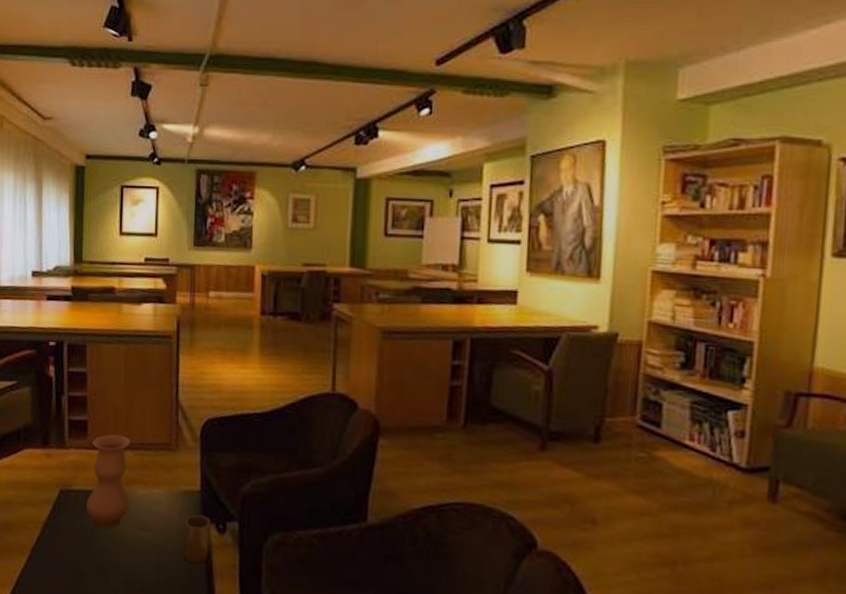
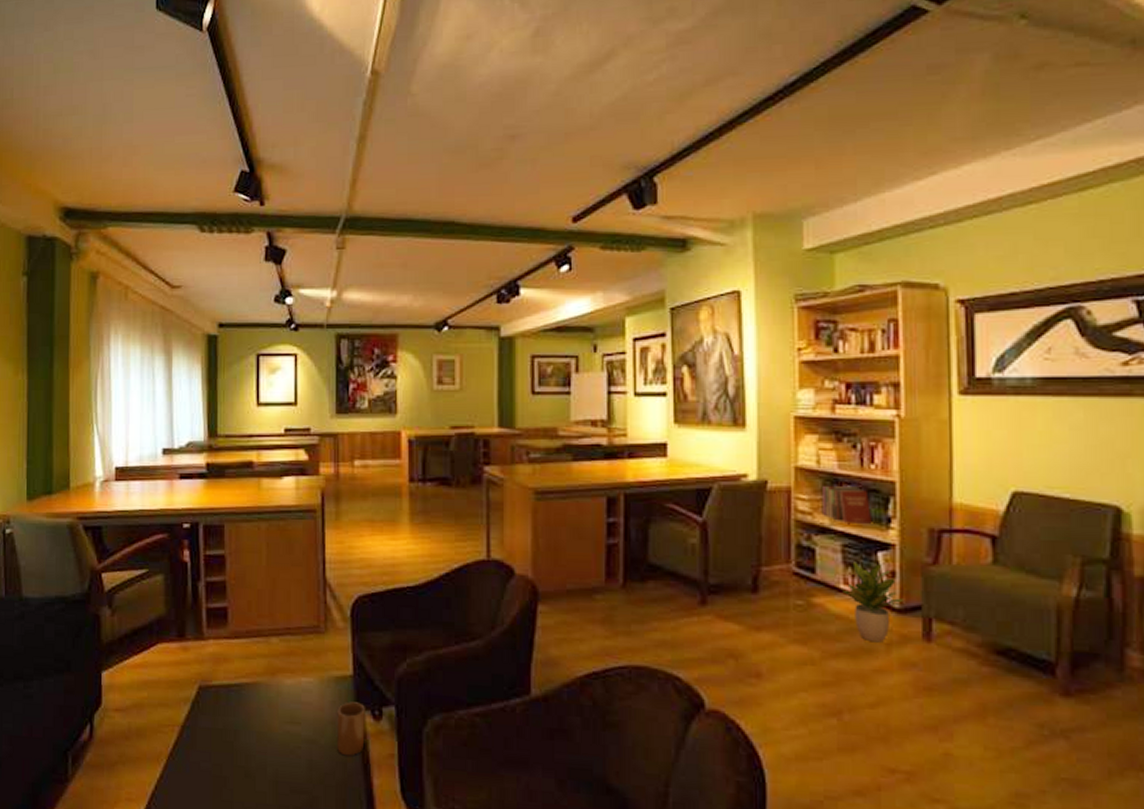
vase: present [86,434,130,529] -> none [228,620,276,726]
books: none [674,341,725,383] -> present [823,485,871,524]
potted plant: none [687,419,752,500] -> present [842,561,905,643]

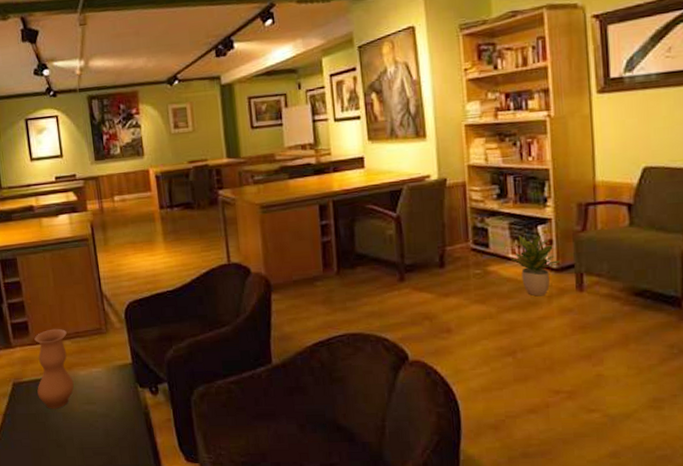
vase: none [228,620,276,726] -> present [34,328,74,409]
cup: present [337,702,365,757] -> none [123,383,147,424]
books: present [823,485,871,524] -> none [491,175,531,206]

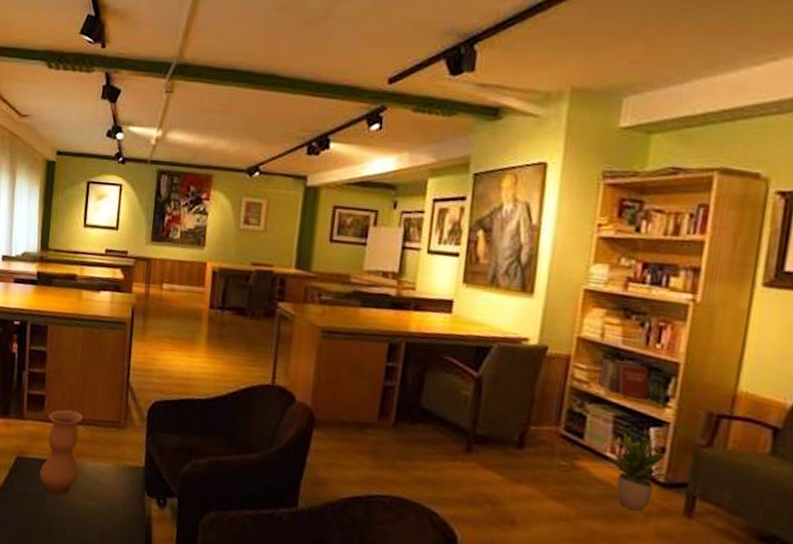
books: none [491,175,531,206] -> present [599,357,650,400]

